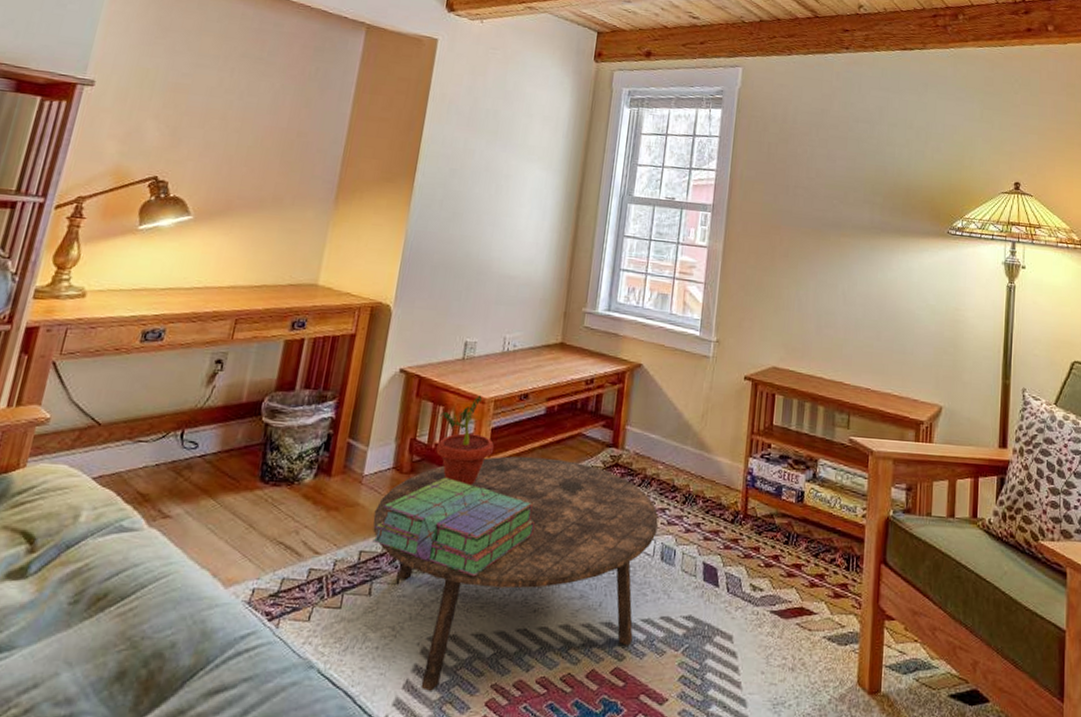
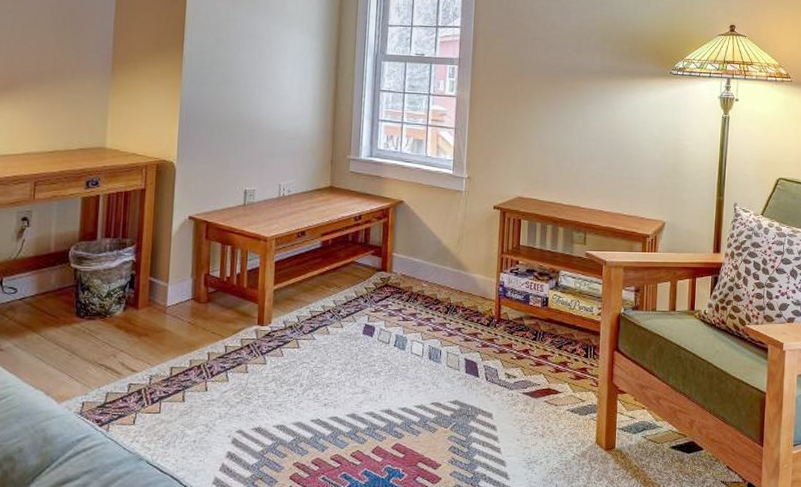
coffee table: present [372,456,659,693] -> none [179,283,425,472]
stack of books: present [372,477,536,577] -> none [181,304,320,382]
potted plant: present [436,393,494,485] -> none [228,233,278,309]

